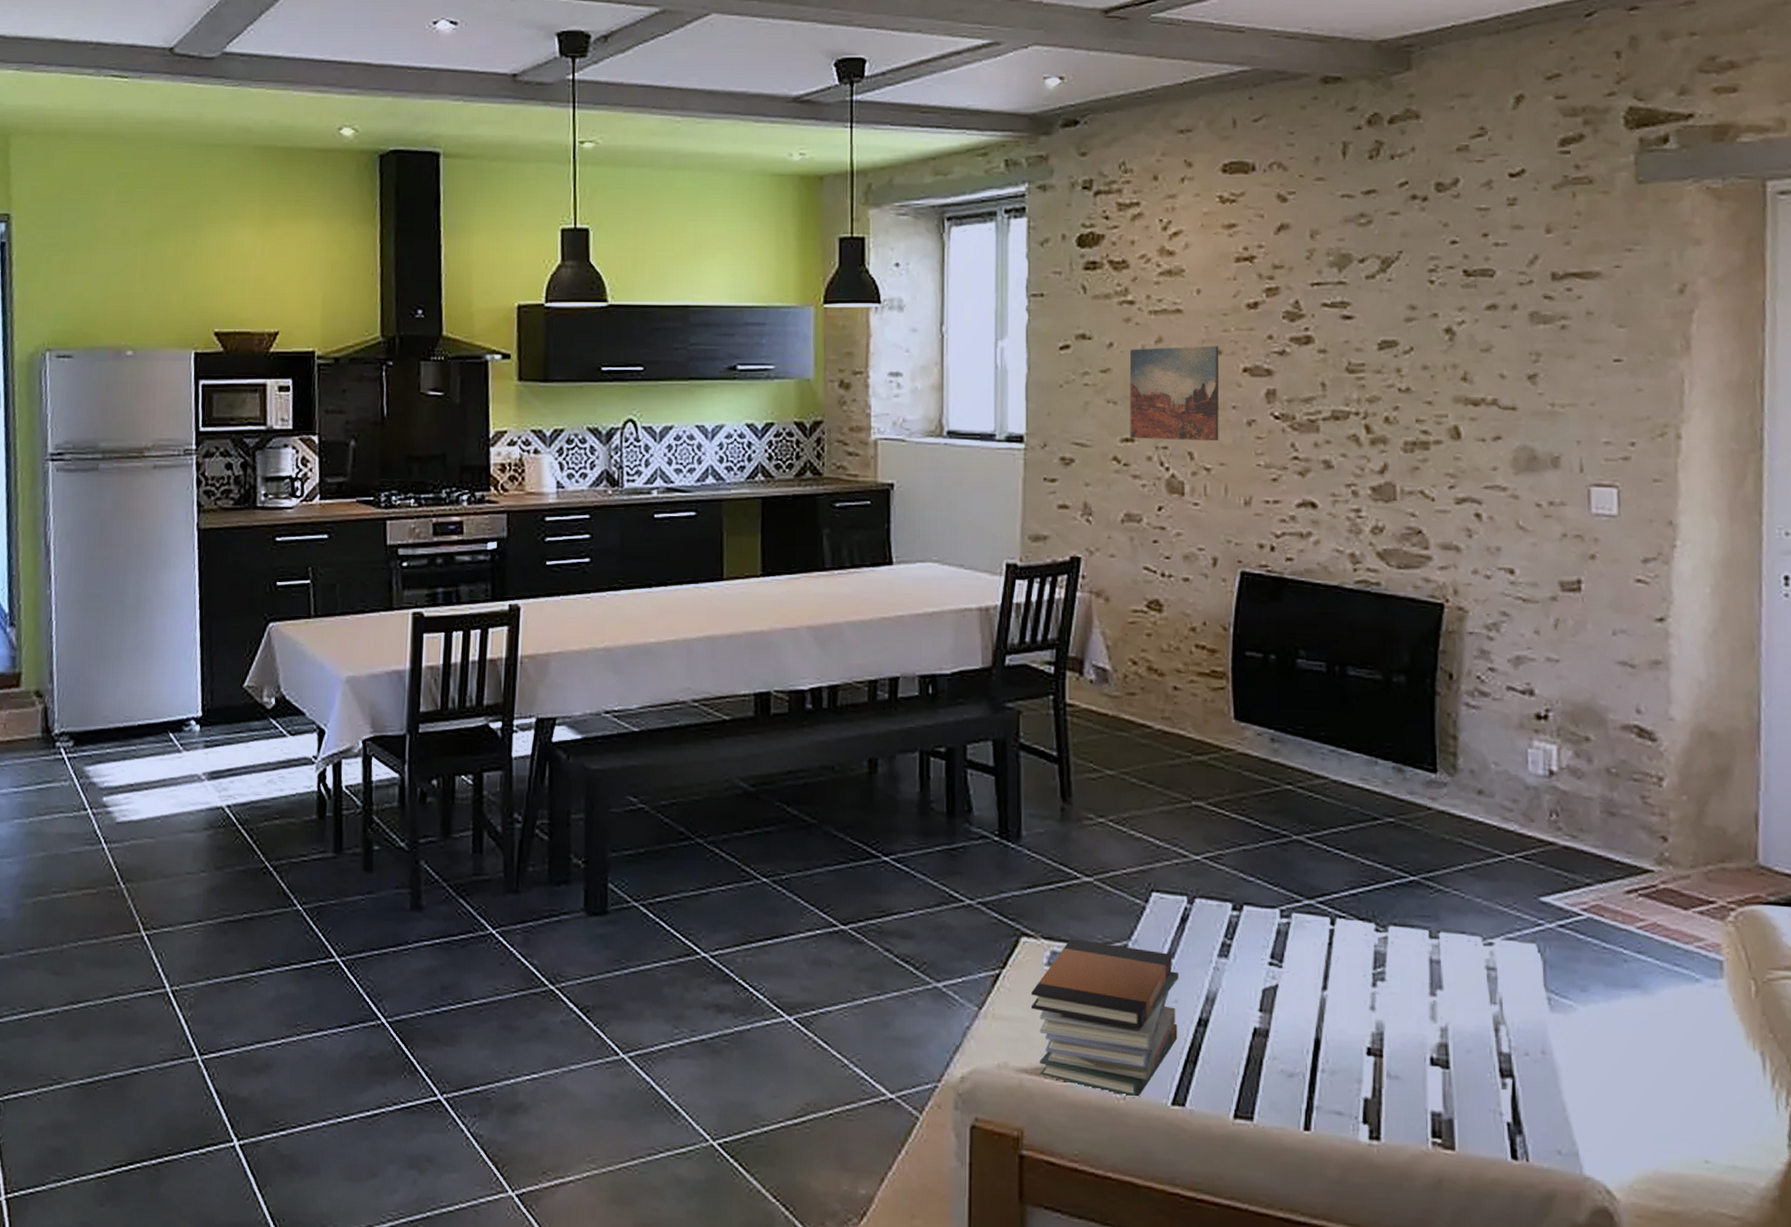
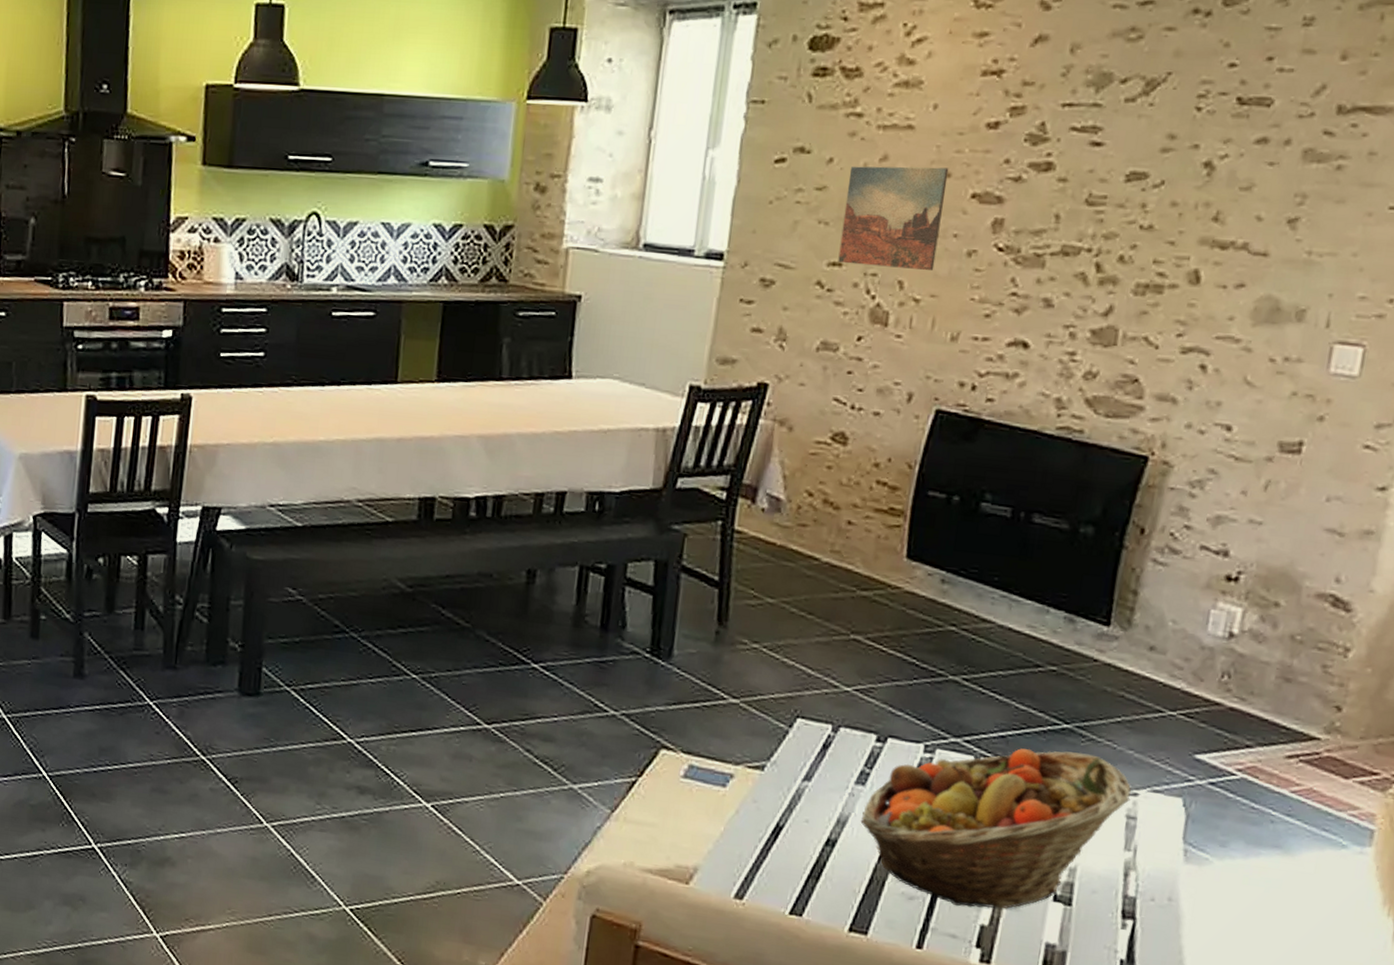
book stack: present [1030,938,1179,1099] -> none [662,755,813,906]
fruit basket: none [1229,905,1487,1080] -> present [860,748,1131,909]

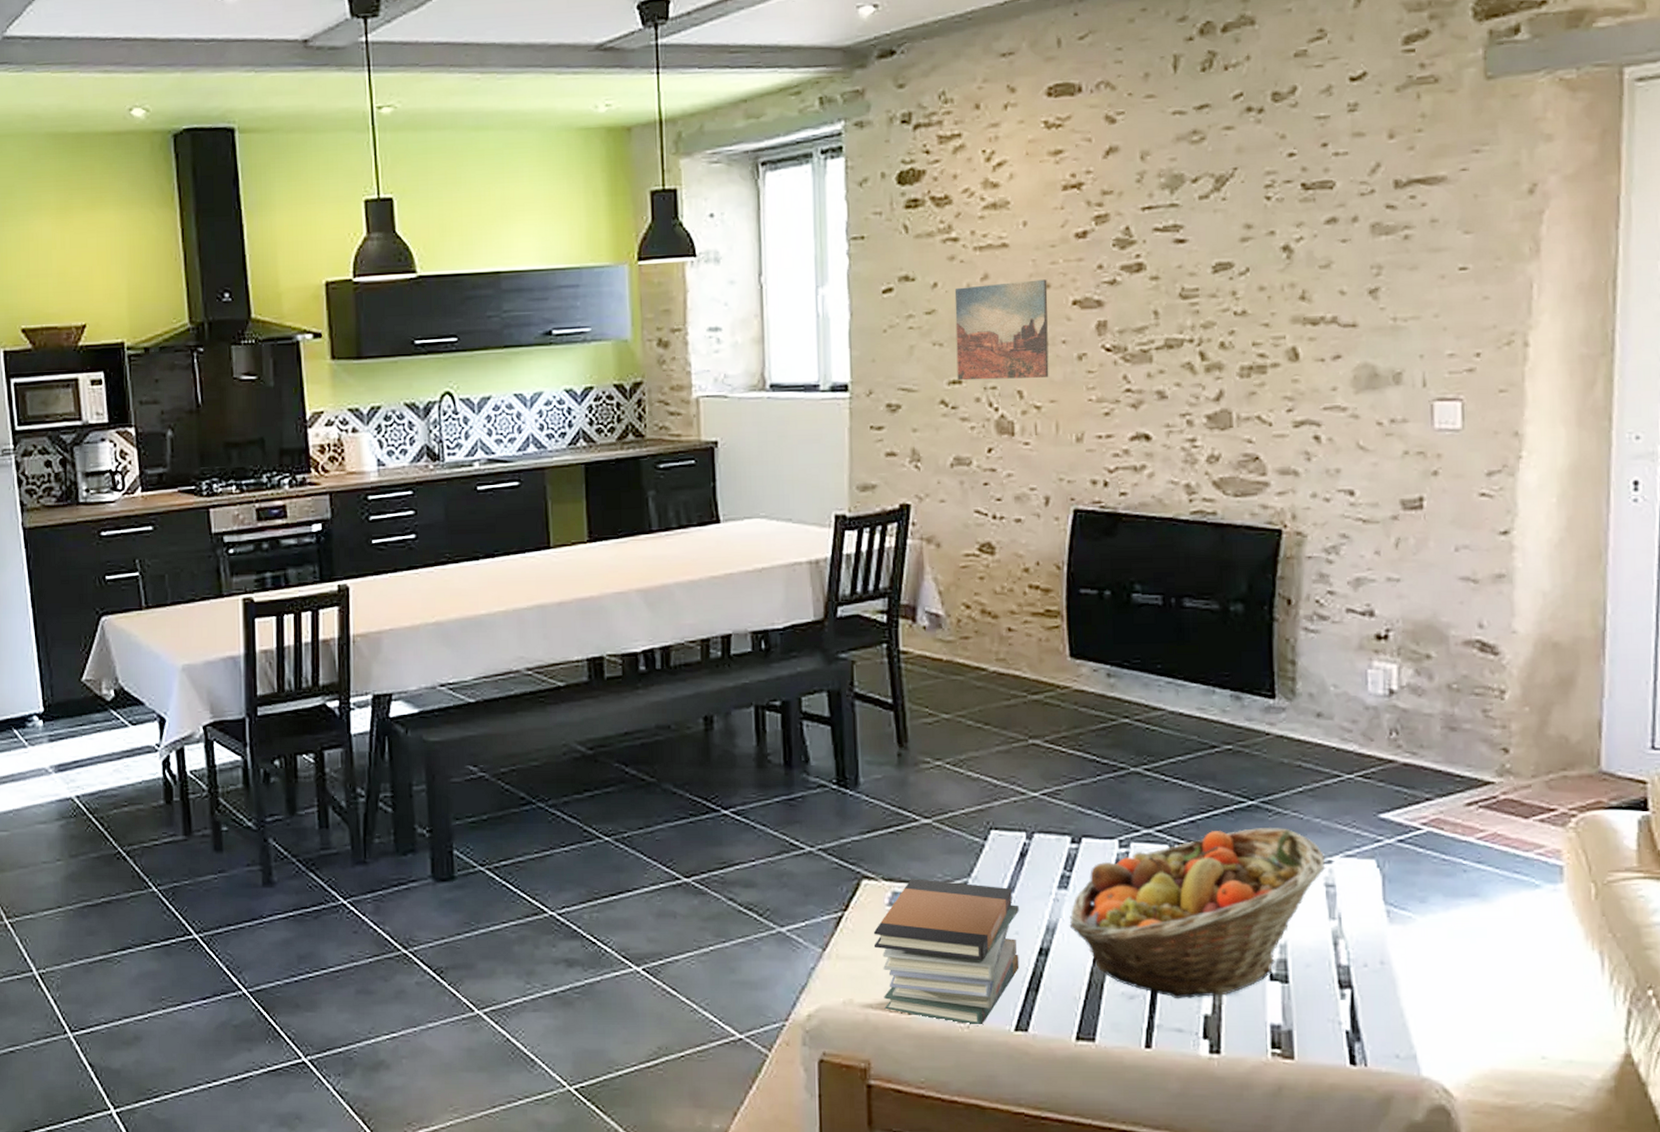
book stack: none [662,755,813,906] -> present [873,879,1020,1027]

